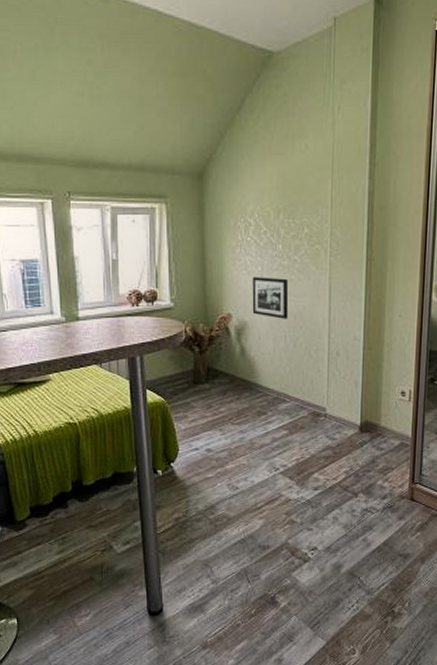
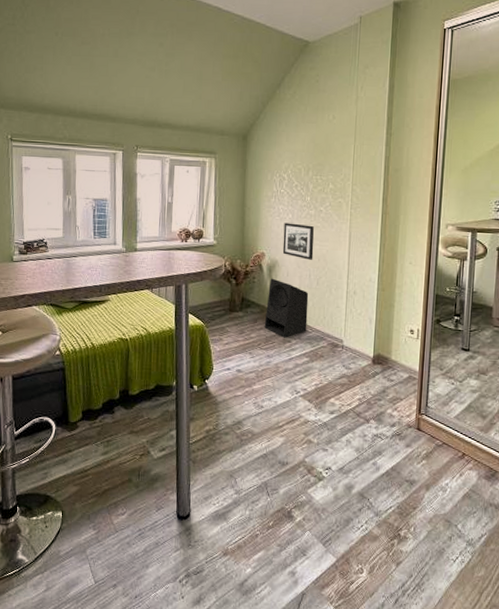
speaker: none [235,342,285,410] -> present [264,278,309,338]

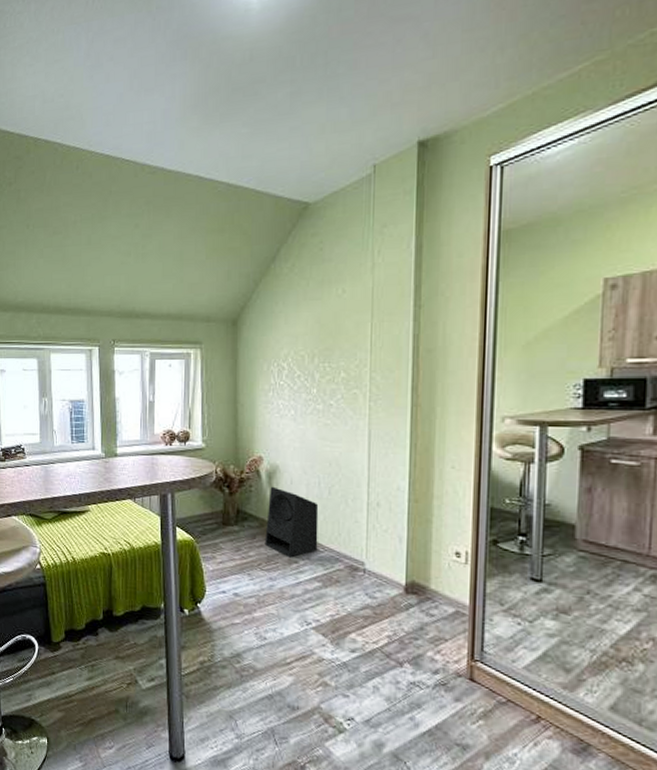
picture frame: present [282,223,314,260] -> none [284,420,324,465]

